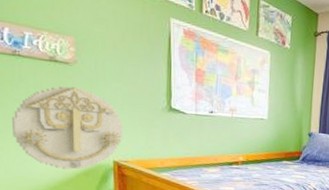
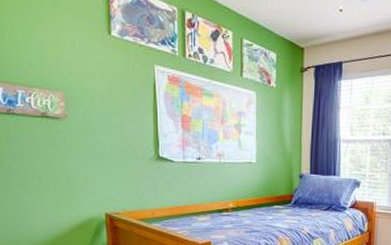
wall decoration: present [11,86,123,170] -> none [8,141,114,225]

